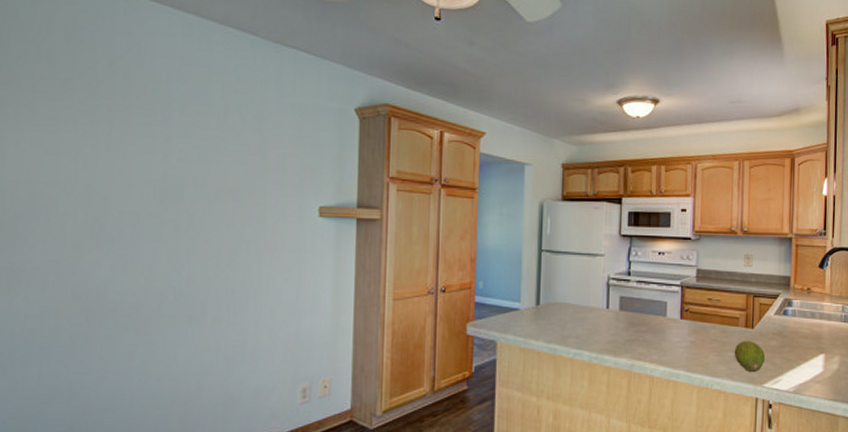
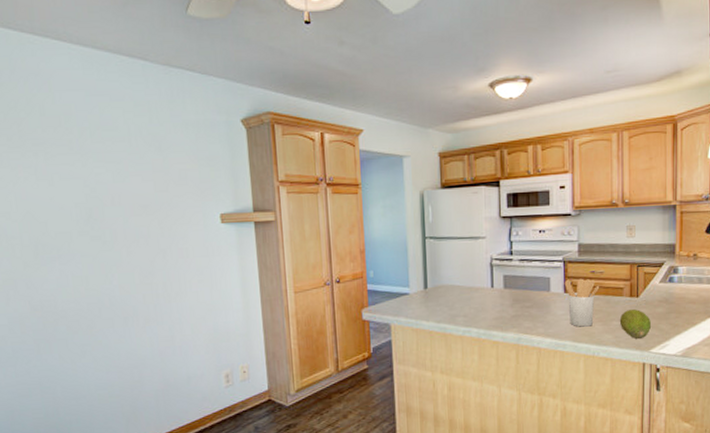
utensil holder: none [681,305,716,356] -> present [564,278,600,327]

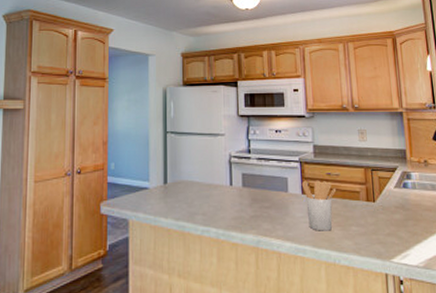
fruit: present [619,309,651,340] -> none [358,215,390,248]

